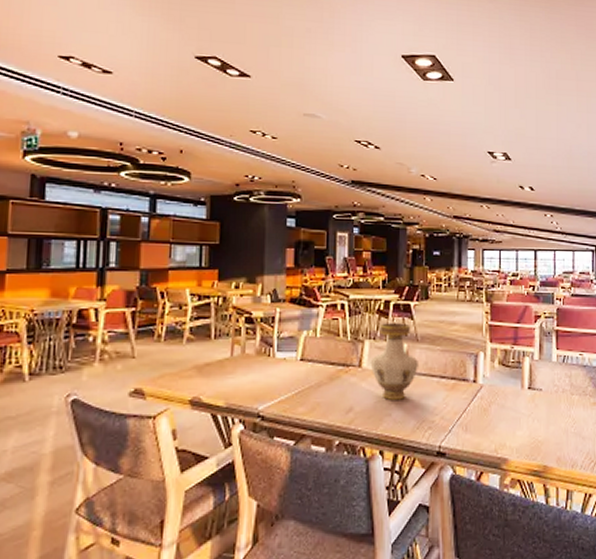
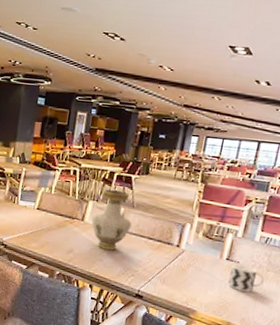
cup: none [536,392,571,424] -> present [228,263,265,292]

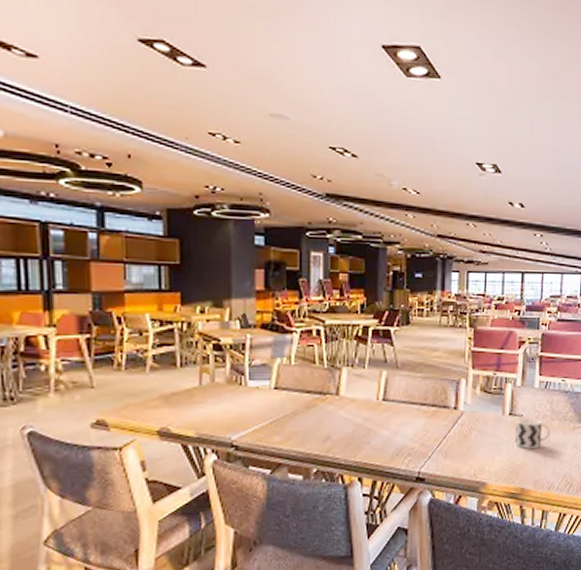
vase: present [91,189,132,251] -> none [348,350,398,428]

